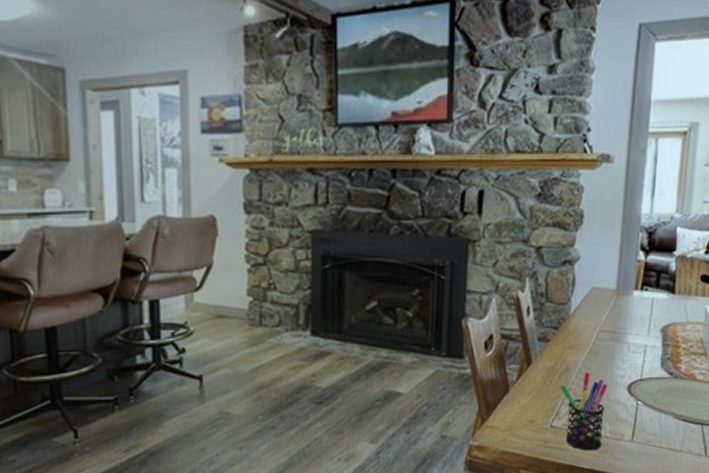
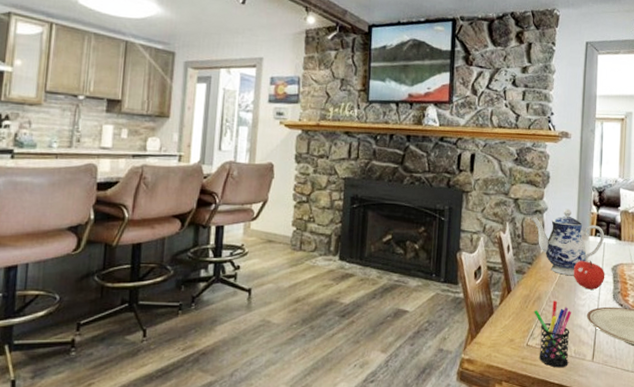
teapot: none [558,256,653,340] -> present [531,208,604,275]
fruit: none [611,320,653,357] -> present [573,260,605,290]

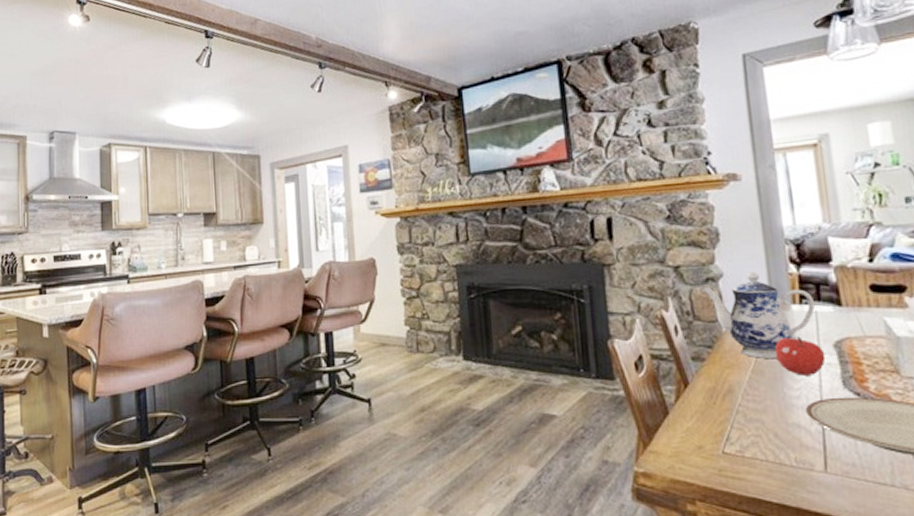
pen holder: present [534,301,572,368] -> none [726,393,789,482]

